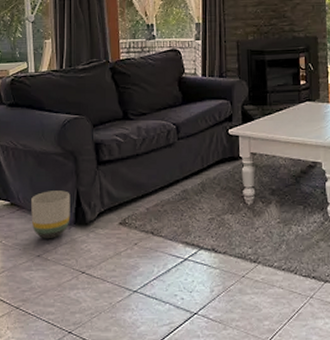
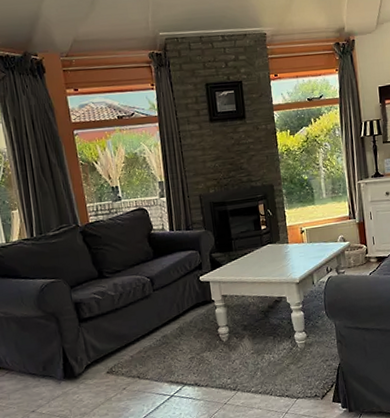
planter: present [31,190,70,239] -> none [19,349,59,396]

